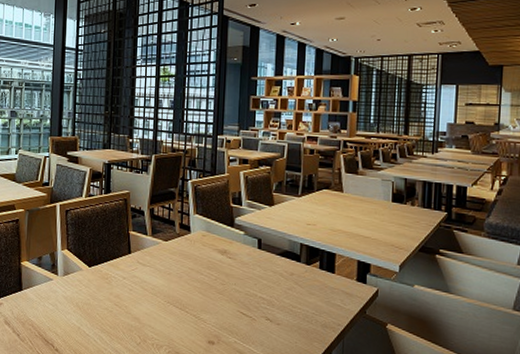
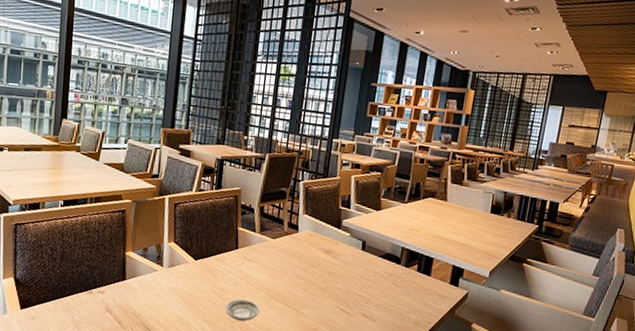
saucer: none [121,306,158,330] -> present [224,299,260,322]

